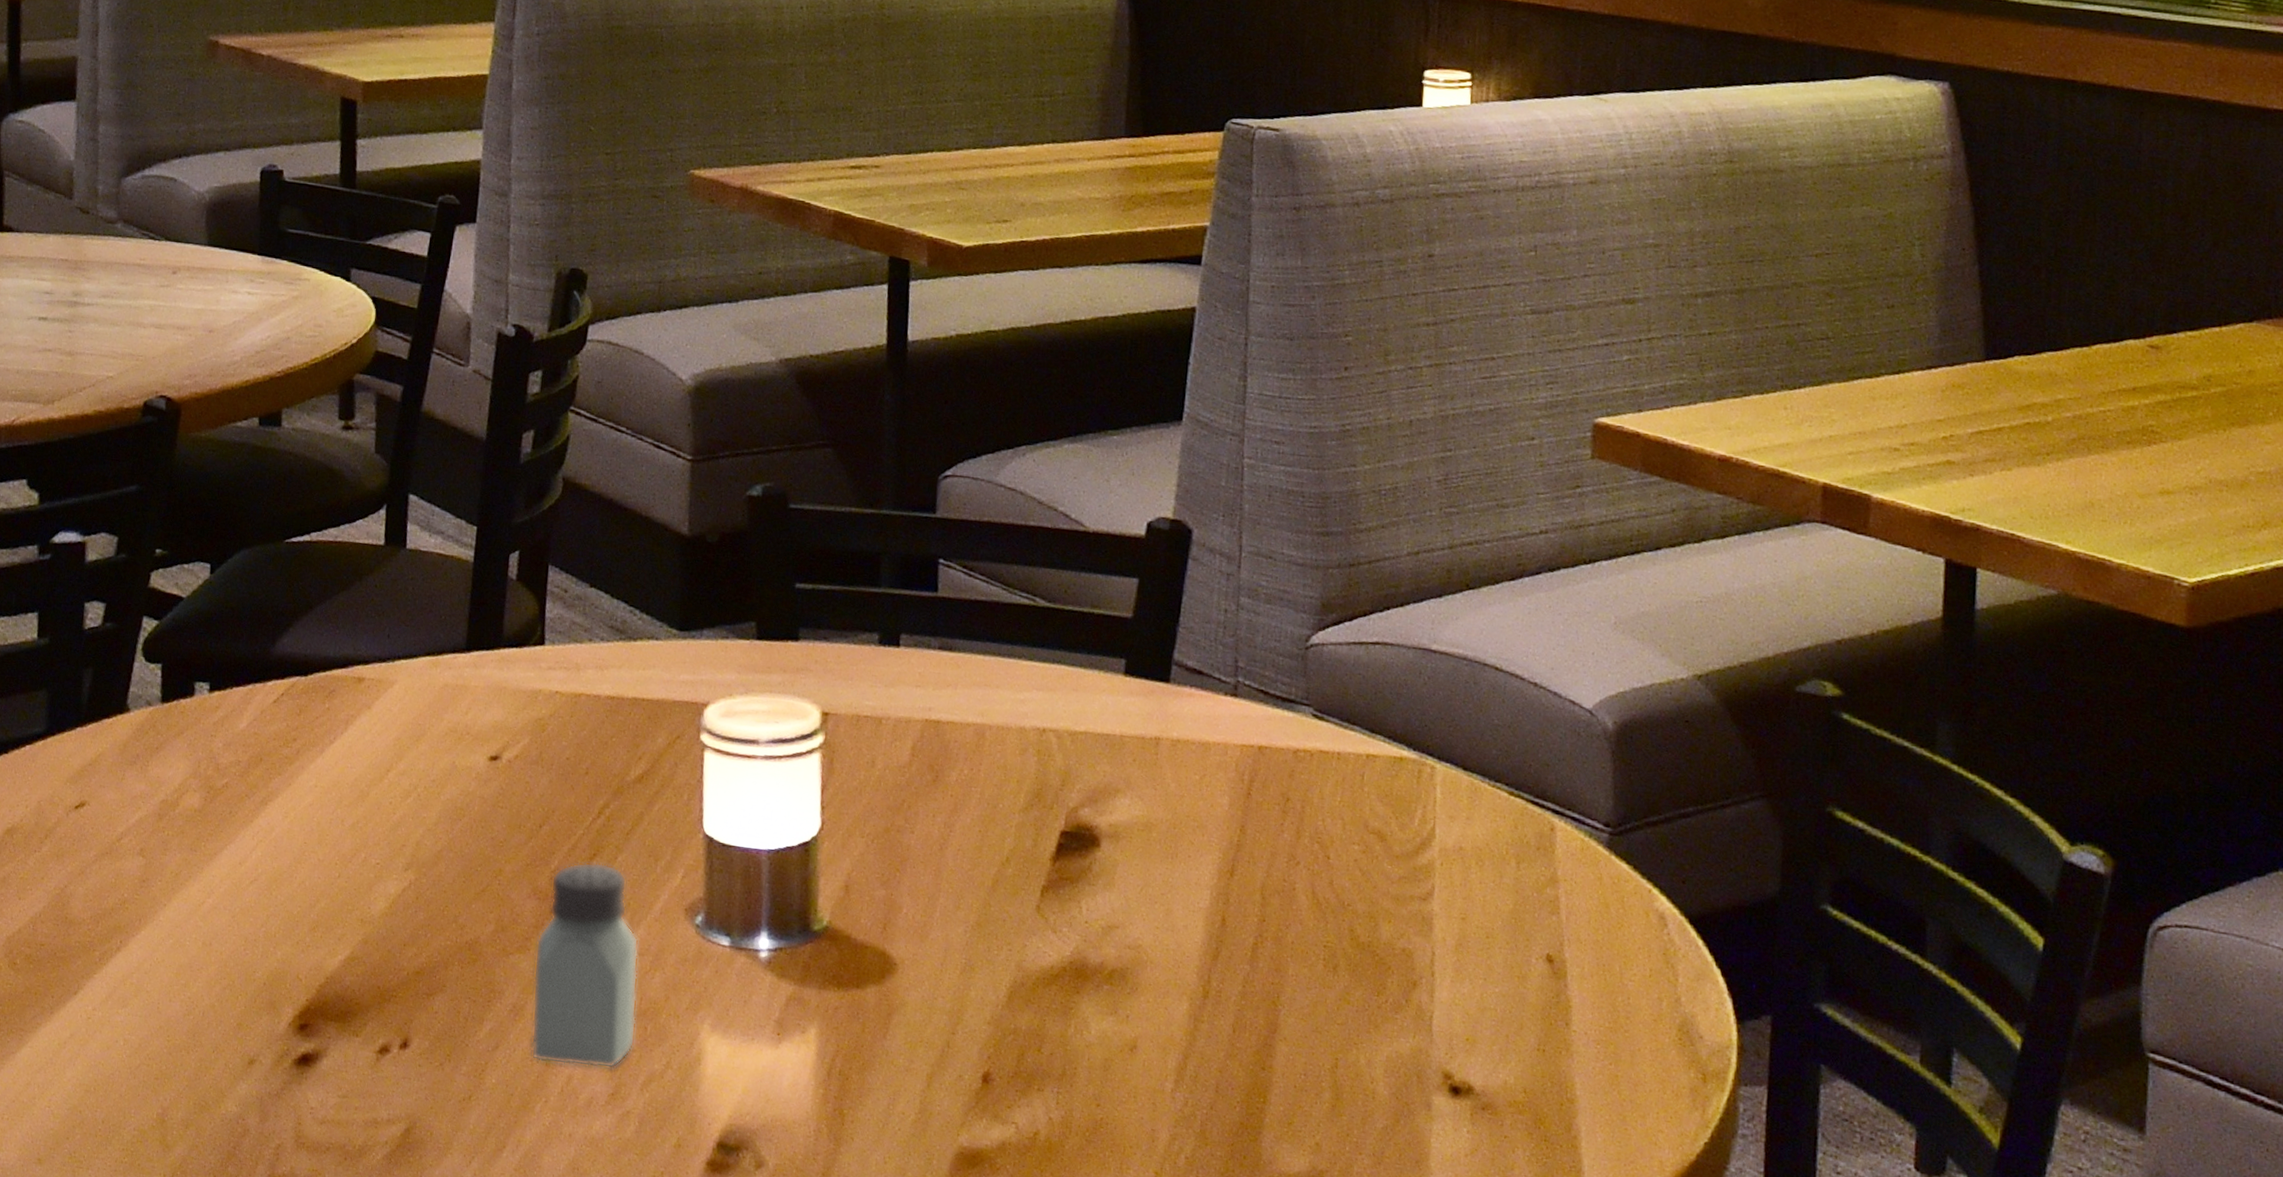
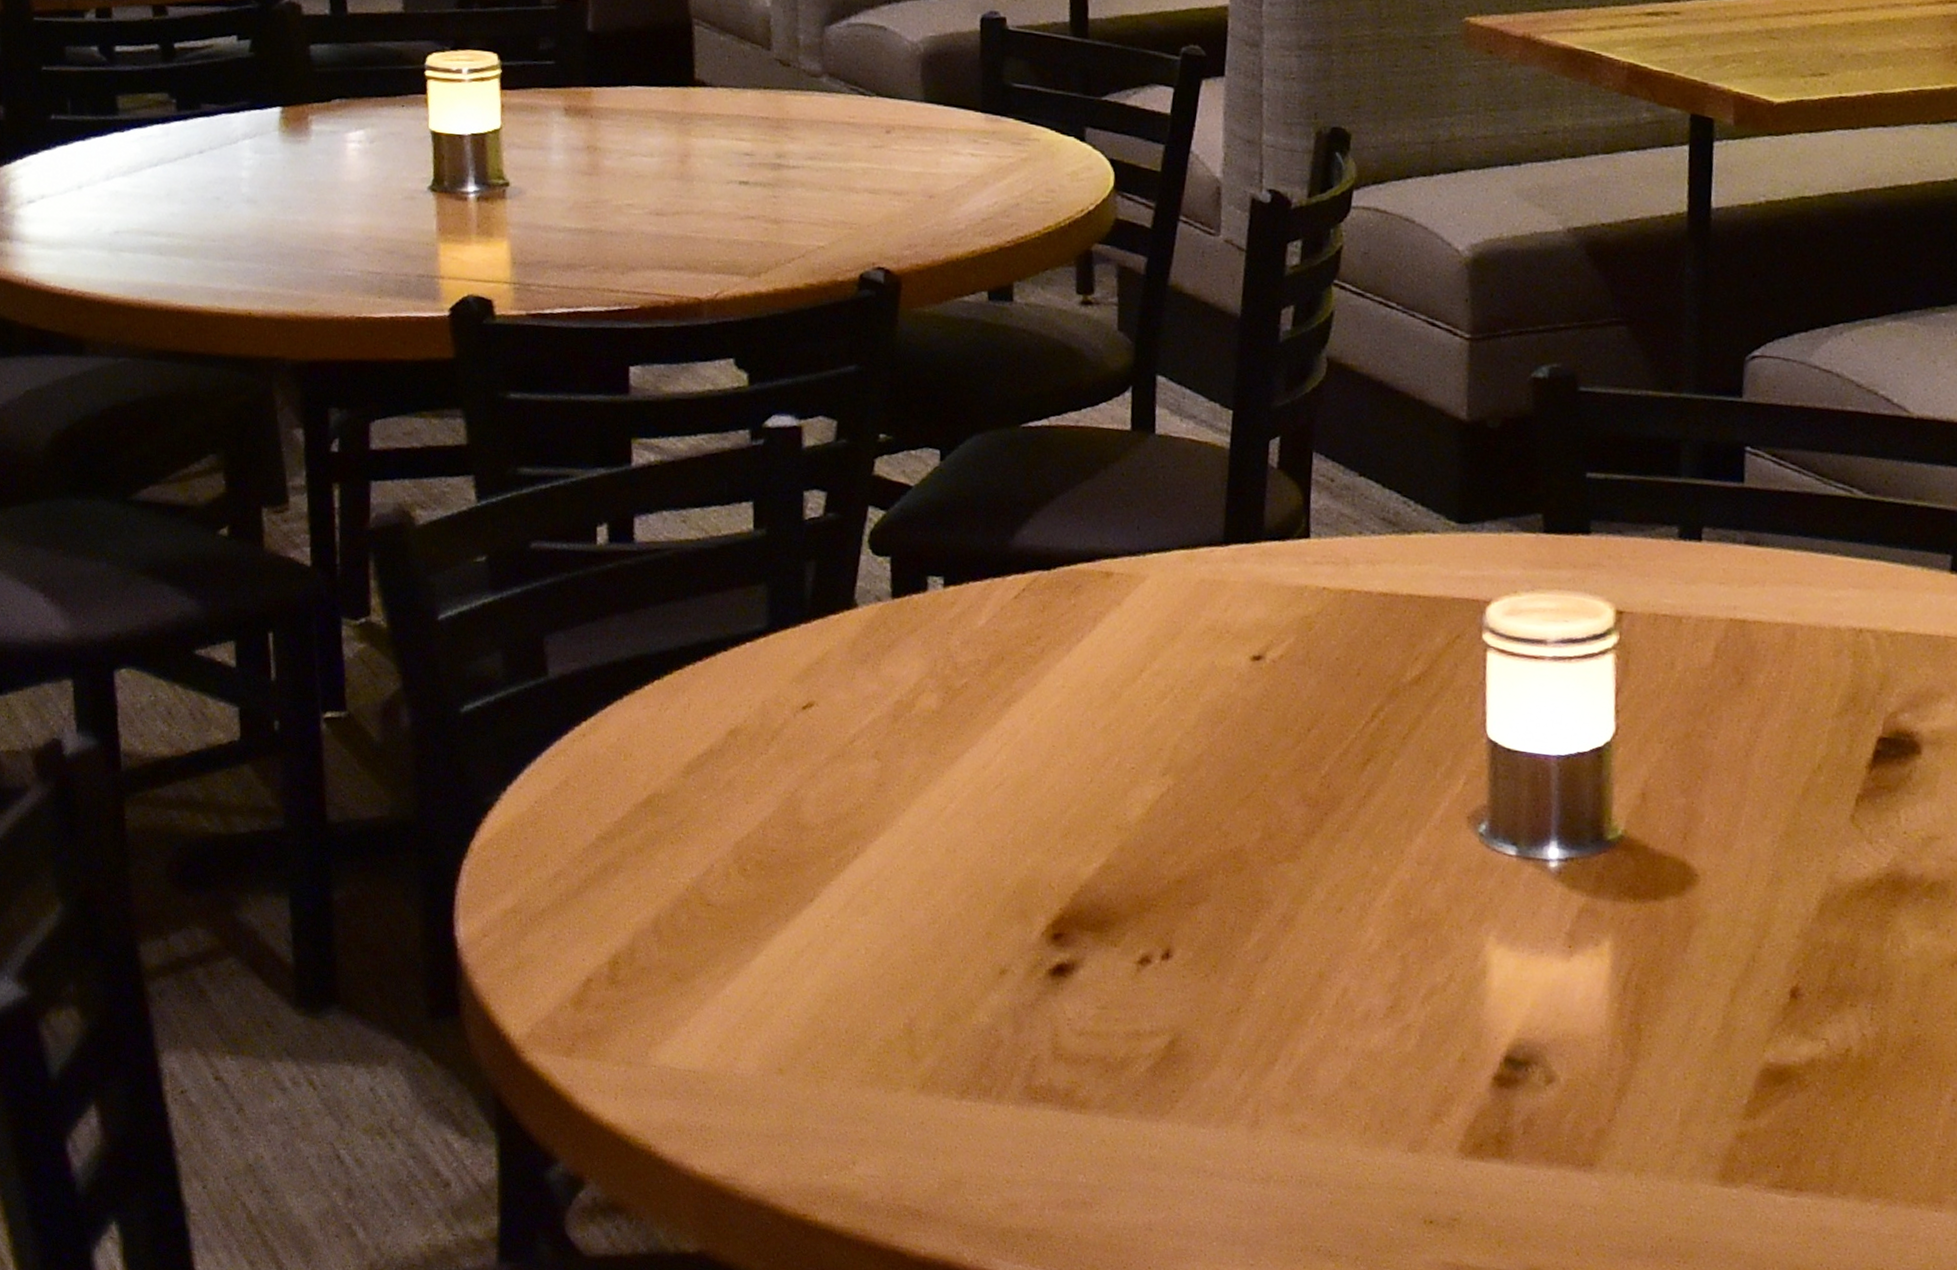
saltshaker: present [531,861,639,1069] -> none [1303,767,1418,982]

